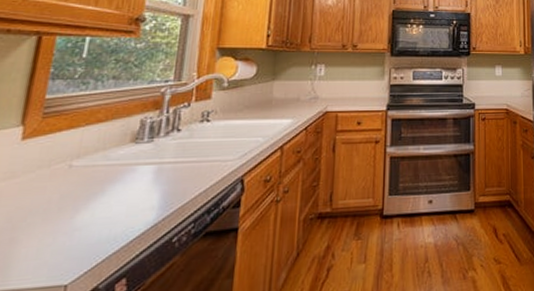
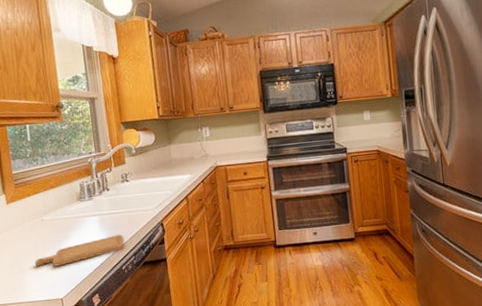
chopping board: none [37,192,185,235] -> present [34,234,125,267]

